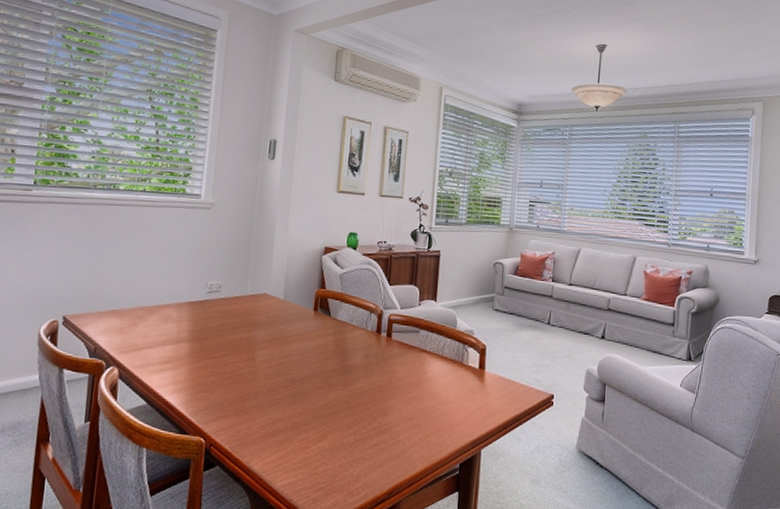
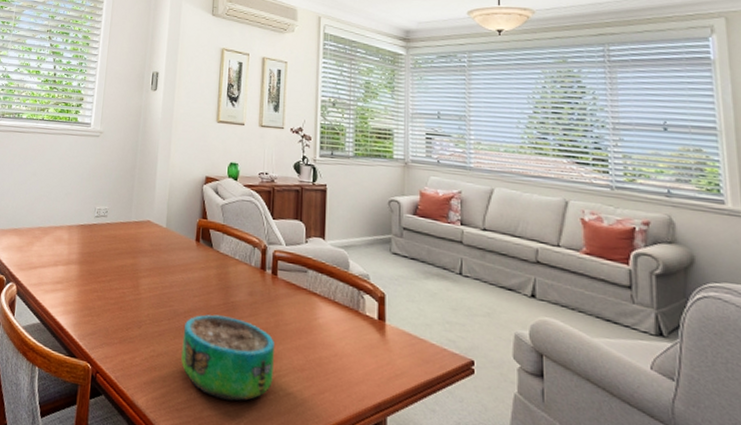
decorative bowl: none [297,378,387,454] -> present [181,314,274,402]

